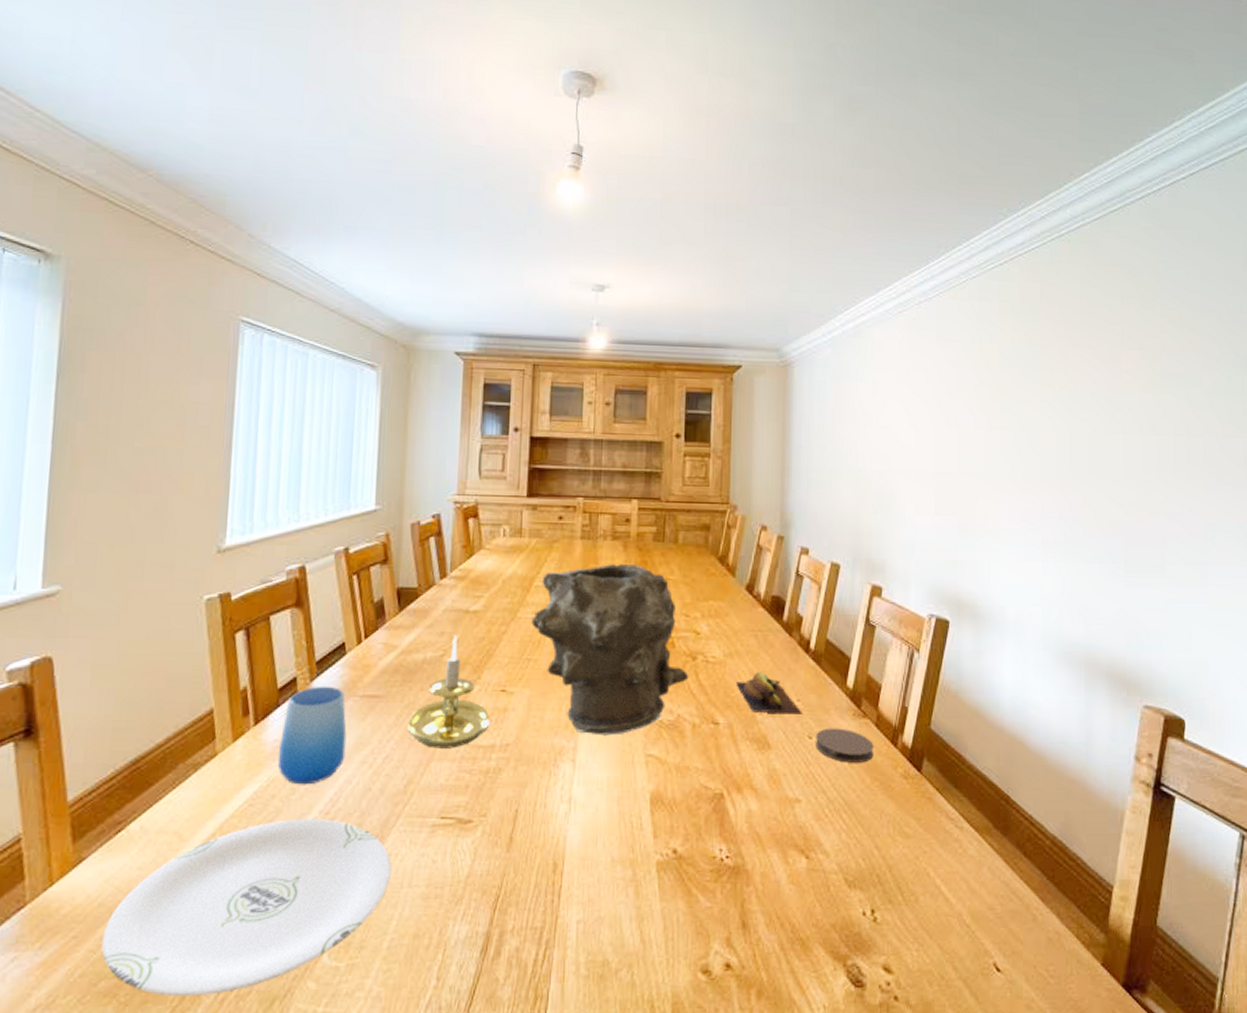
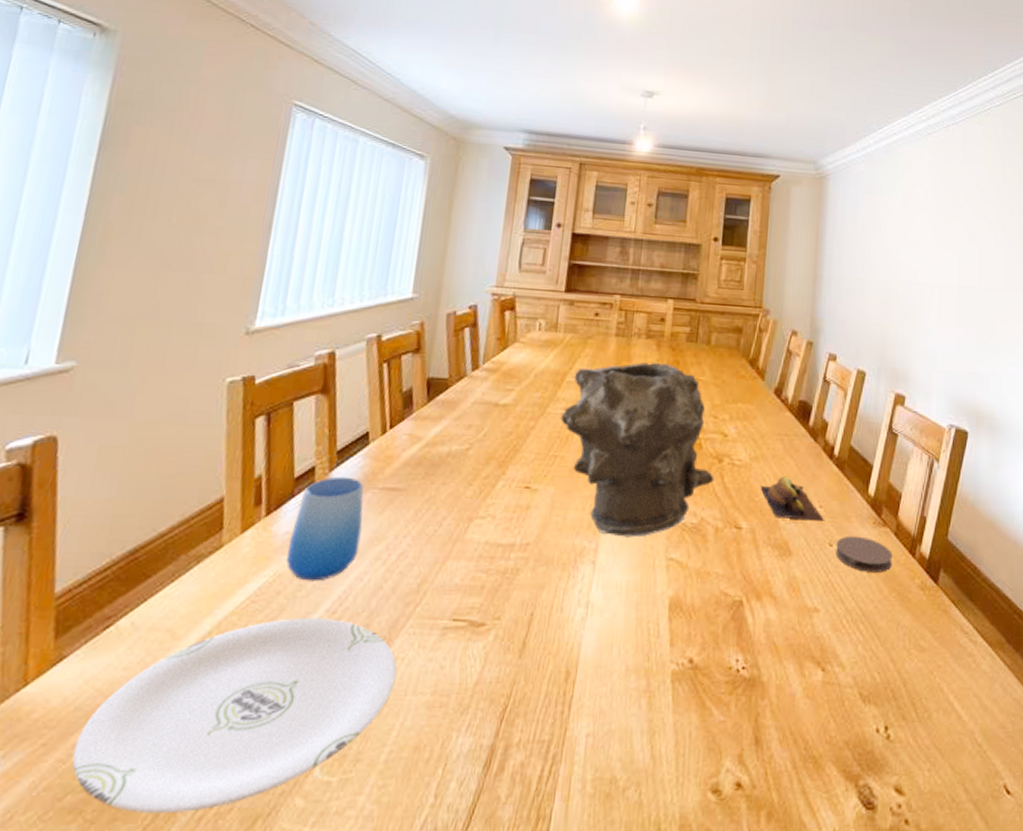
candle holder: present [407,635,490,749] -> none [426,428,512,547]

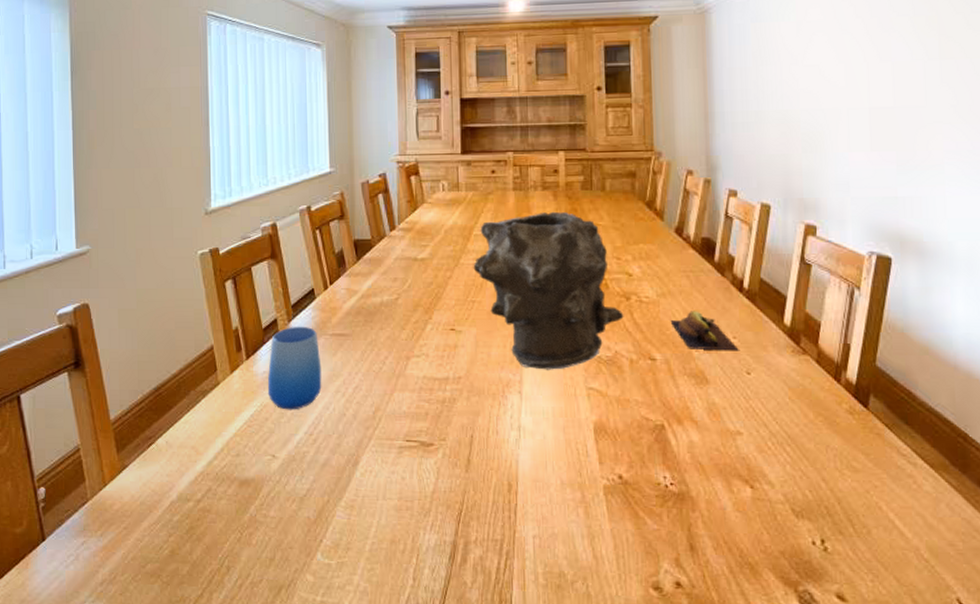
plate: present [72,618,397,813] -> none [146,439,368,581]
coaster: present [836,536,893,573] -> none [754,364,816,398]

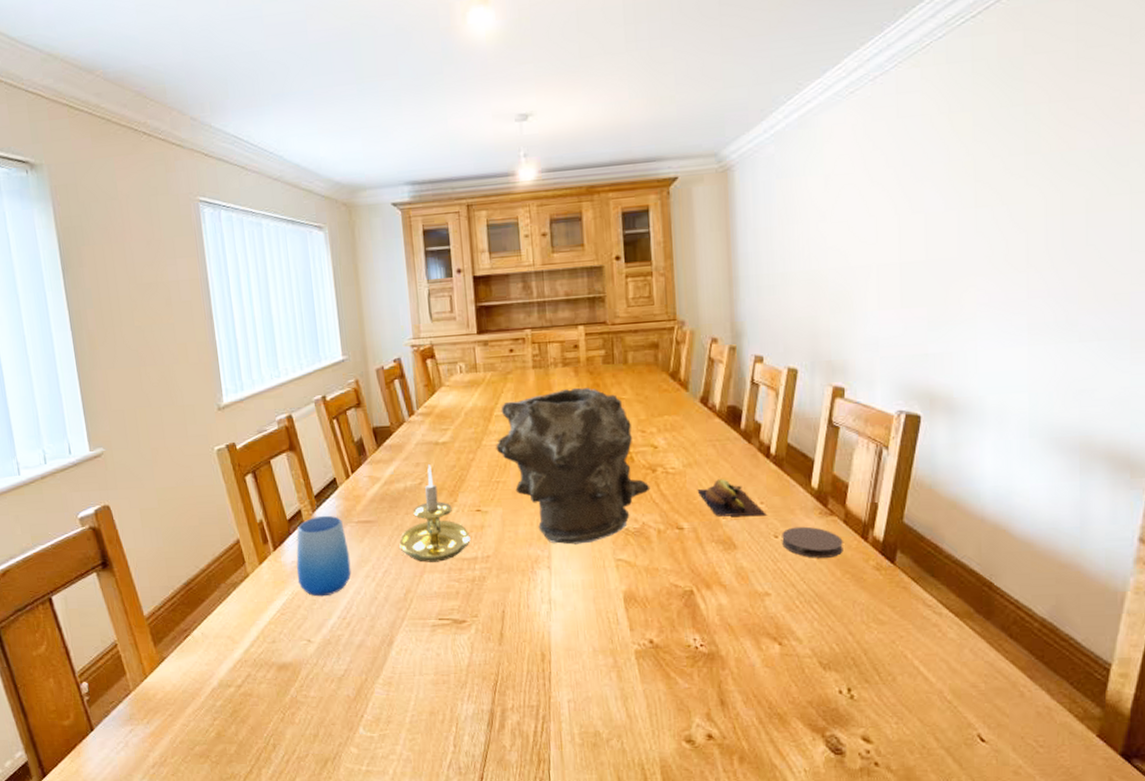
candle holder: none [372,280,443,380] -> present [399,464,471,563]
coaster: none [754,364,816,398] -> present [782,526,843,558]

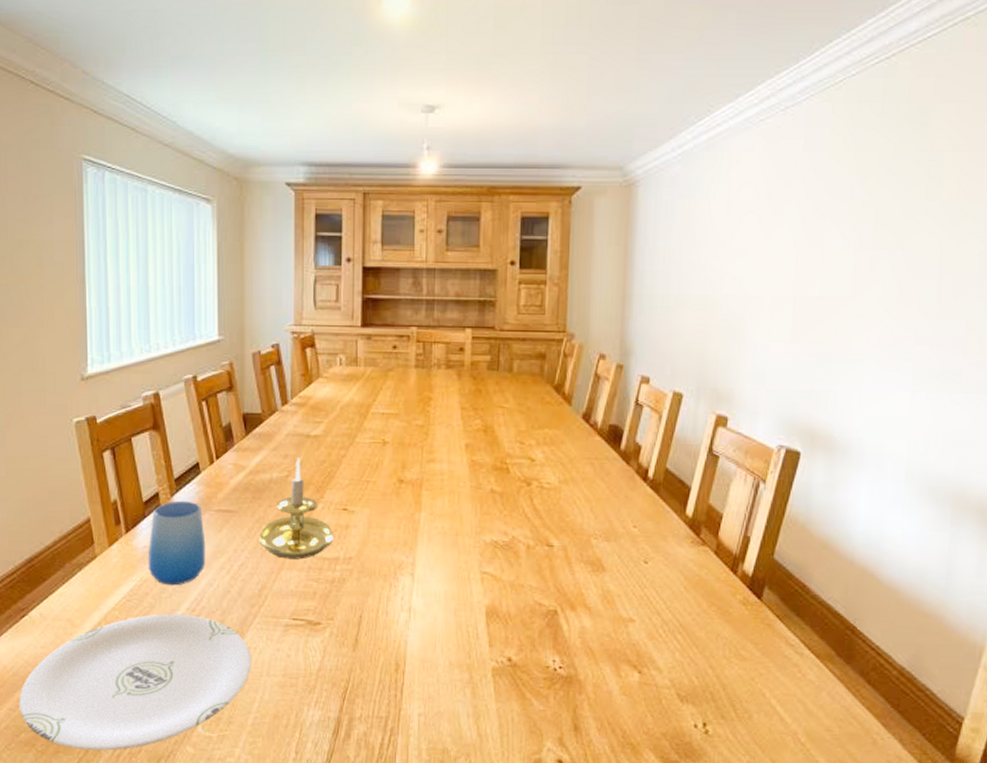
plate: none [190,623,404,757] -> present [19,614,251,751]
vase: present [495,387,651,545] -> none [369,391,524,553]
banana: present [697,479,767,517] -> none [570,498,638,540]
coaster: present [782,526,843,558] -> none [651,554,712,588]

